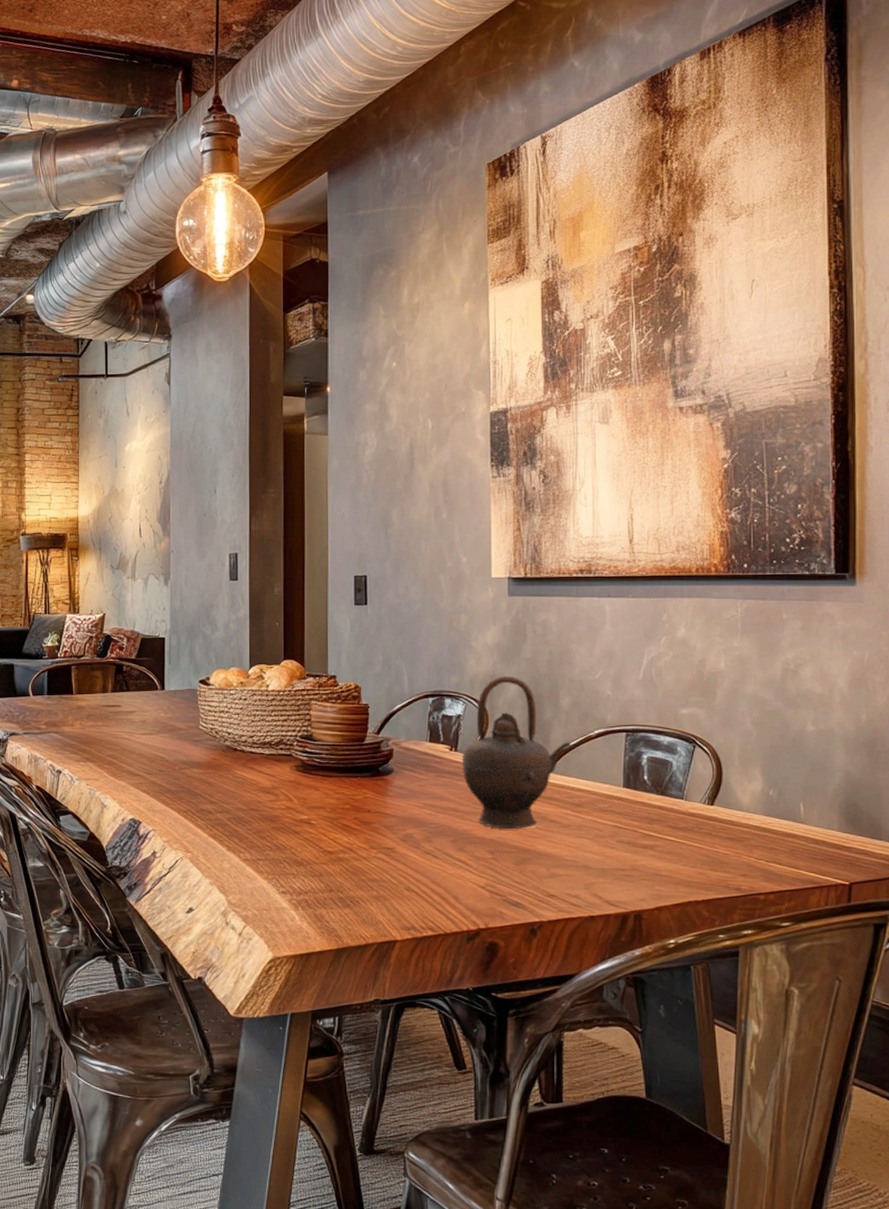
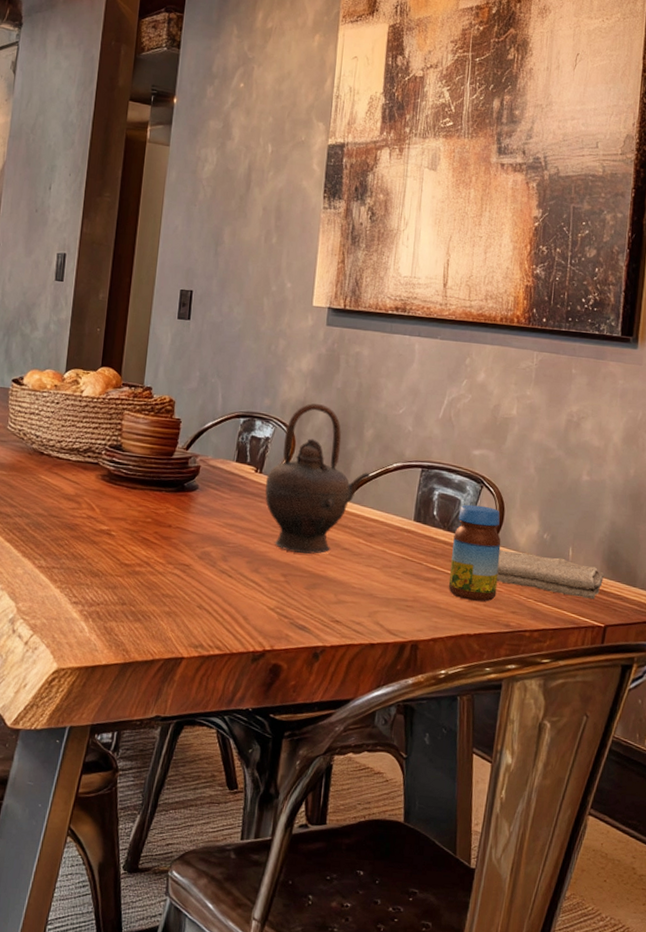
jar: none [668,766,723,866] -> present [448,504,501,602]
washcloth: none [721,811,843,856] -> present [496,549,604,599]

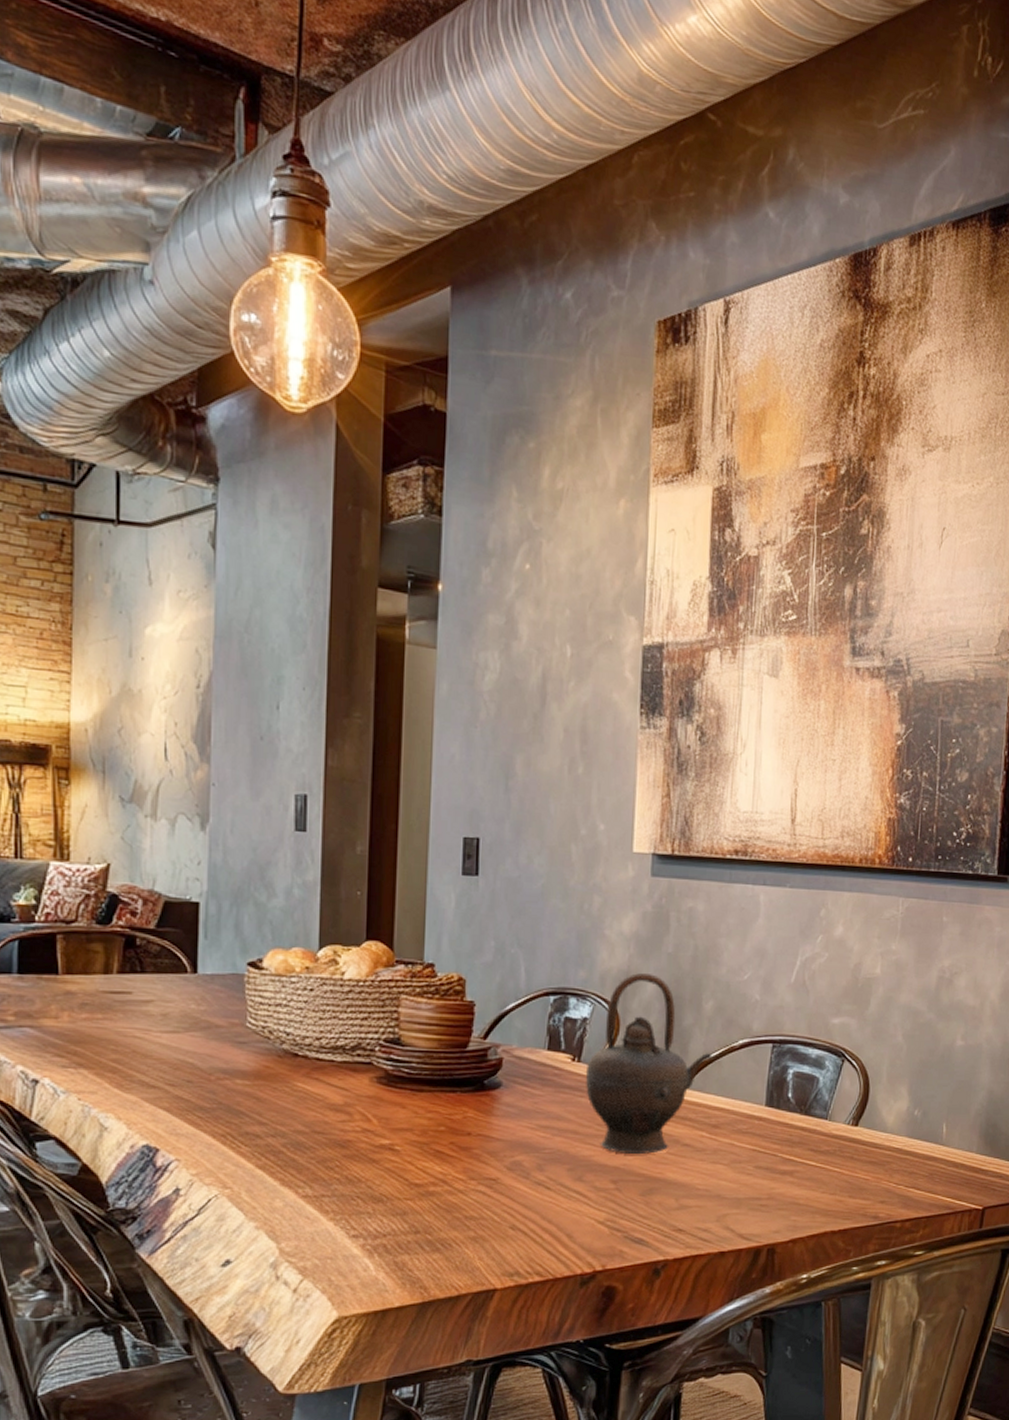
jar: present [448,504,501,602] -> none [807,1082,867,1192]
washcloth: present [496,549,604,599] -> none [862,1132,981,1180]

